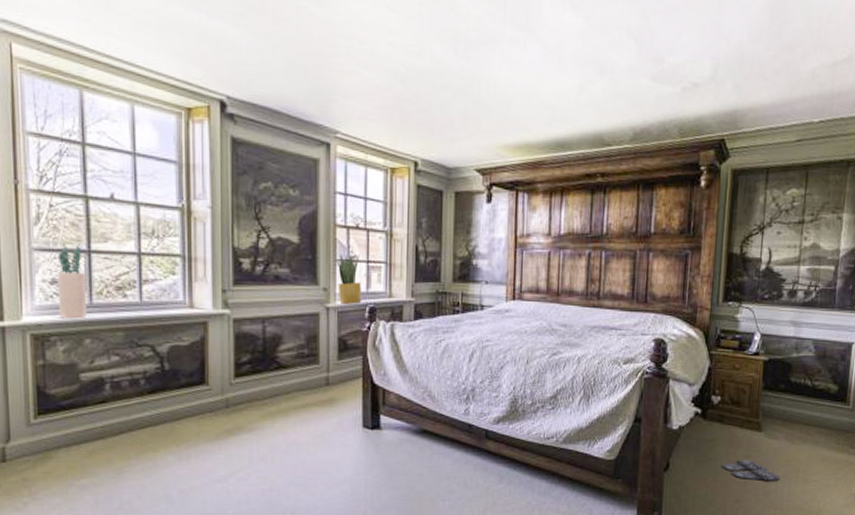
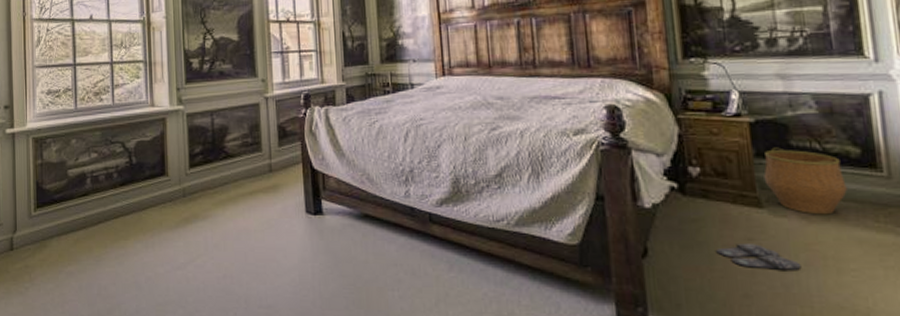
vase: present [58,242,88,319] -> none [52,58,74,123]
planter: present [335,253,362,305] -> none [270,45,297,94]
basket: none [766,382,823,438] -> present [764,147,847,215]

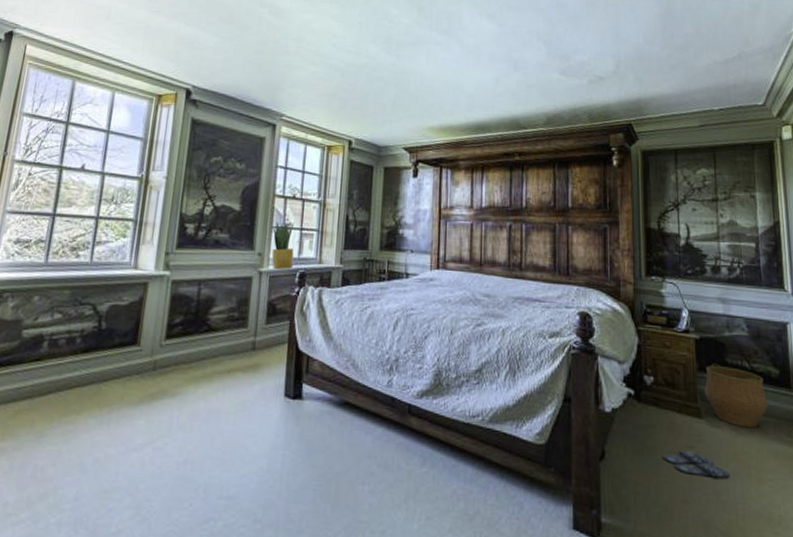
planter: none [270,45,297,94] -> present [271,221,295,270]

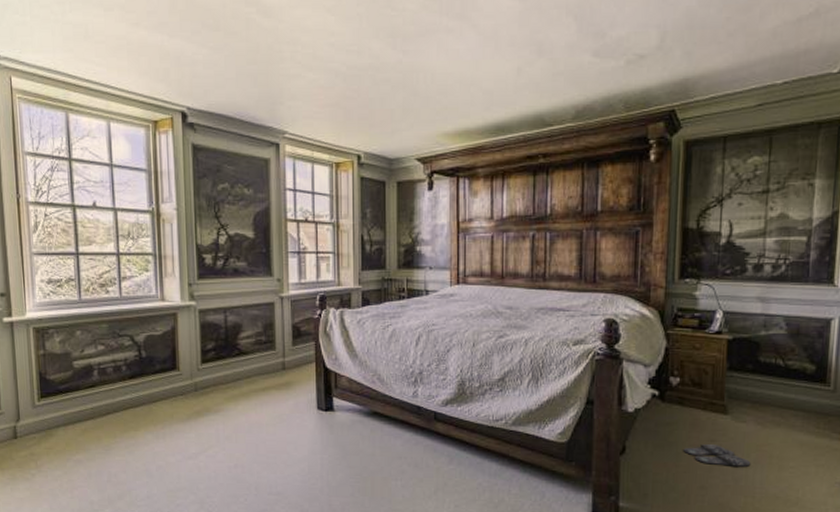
planter: present [271,221,295,270] -> none [287,246,313,294]
basket: present [704,363,768,428] -> none [732,362,799,422]

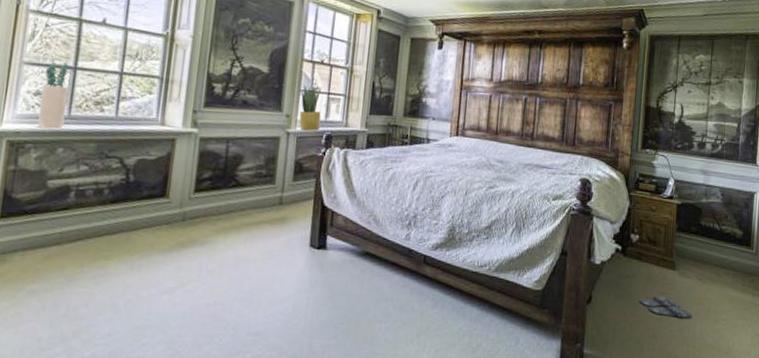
vase: none [53,247,78,314] -> present [37,59,70,129]
planter: none [287,246,313,294] -> present [299,84,322,132]

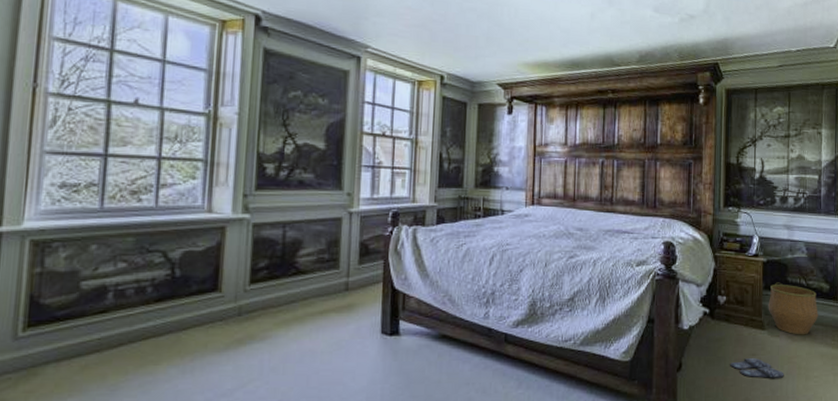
vase: present [37,59,70,129] -> none [65,146,100,224]
planter: present [299,84,322,132] -> none [360,160,386,210]
basket: none [680,225,730,279] -> present [768,282,818,335]

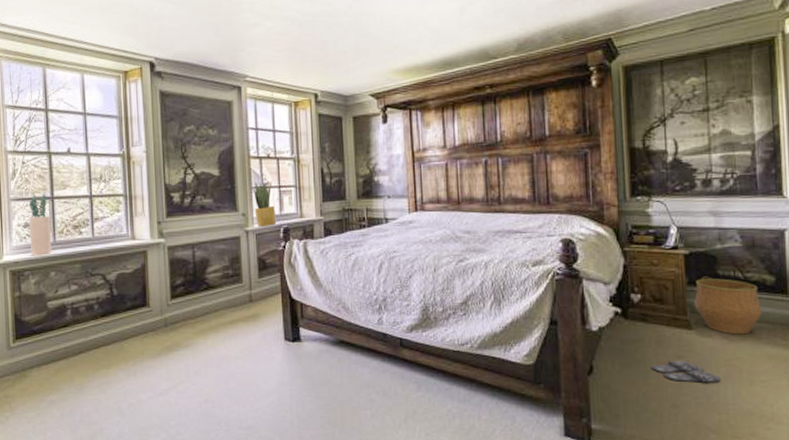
vase: none [65,146,100,224] -> present [29,191,52,256]
planter: none [360,160,386,210] -> present [251,181,277,228]

